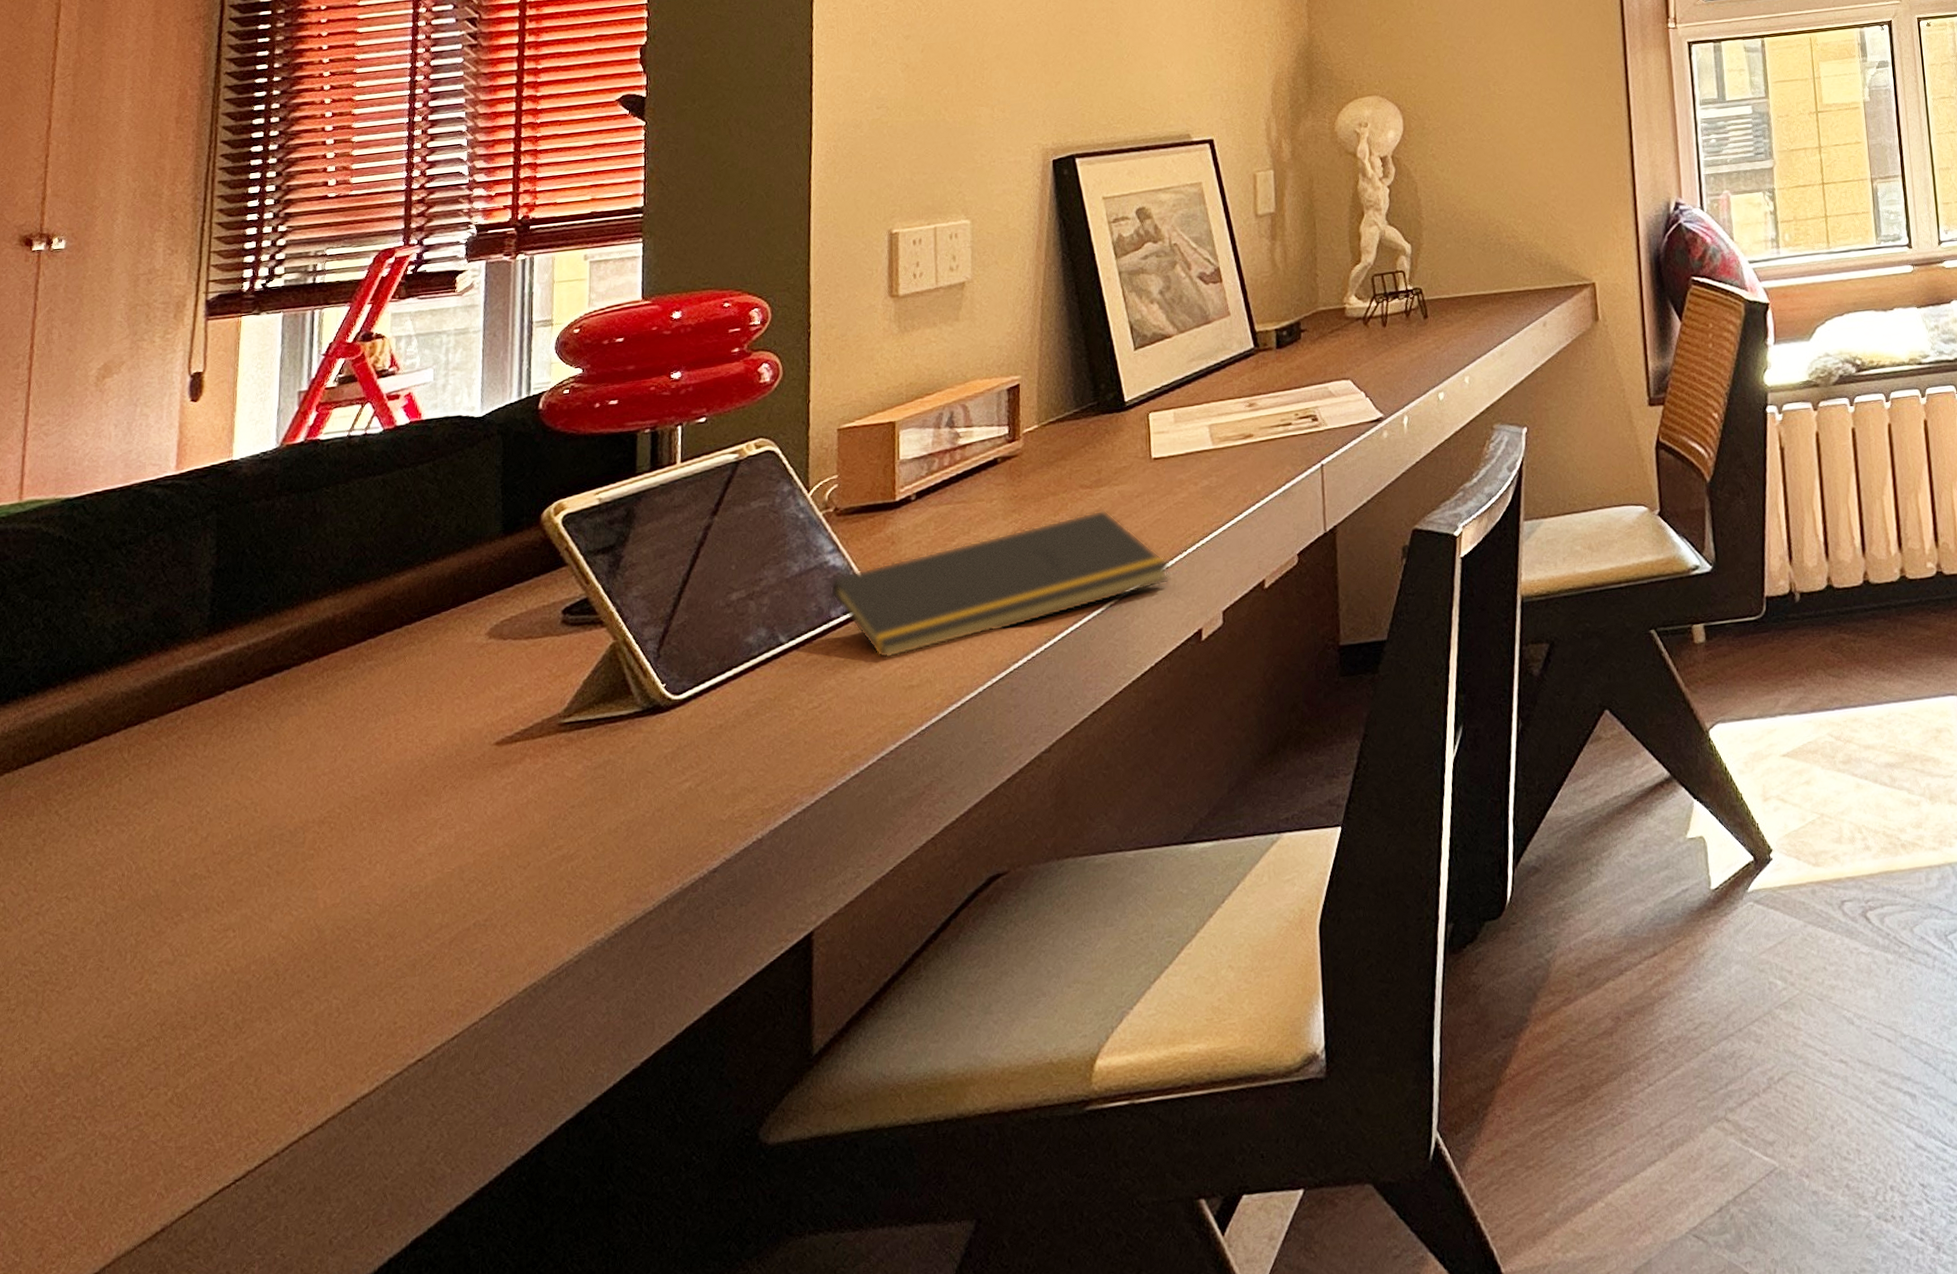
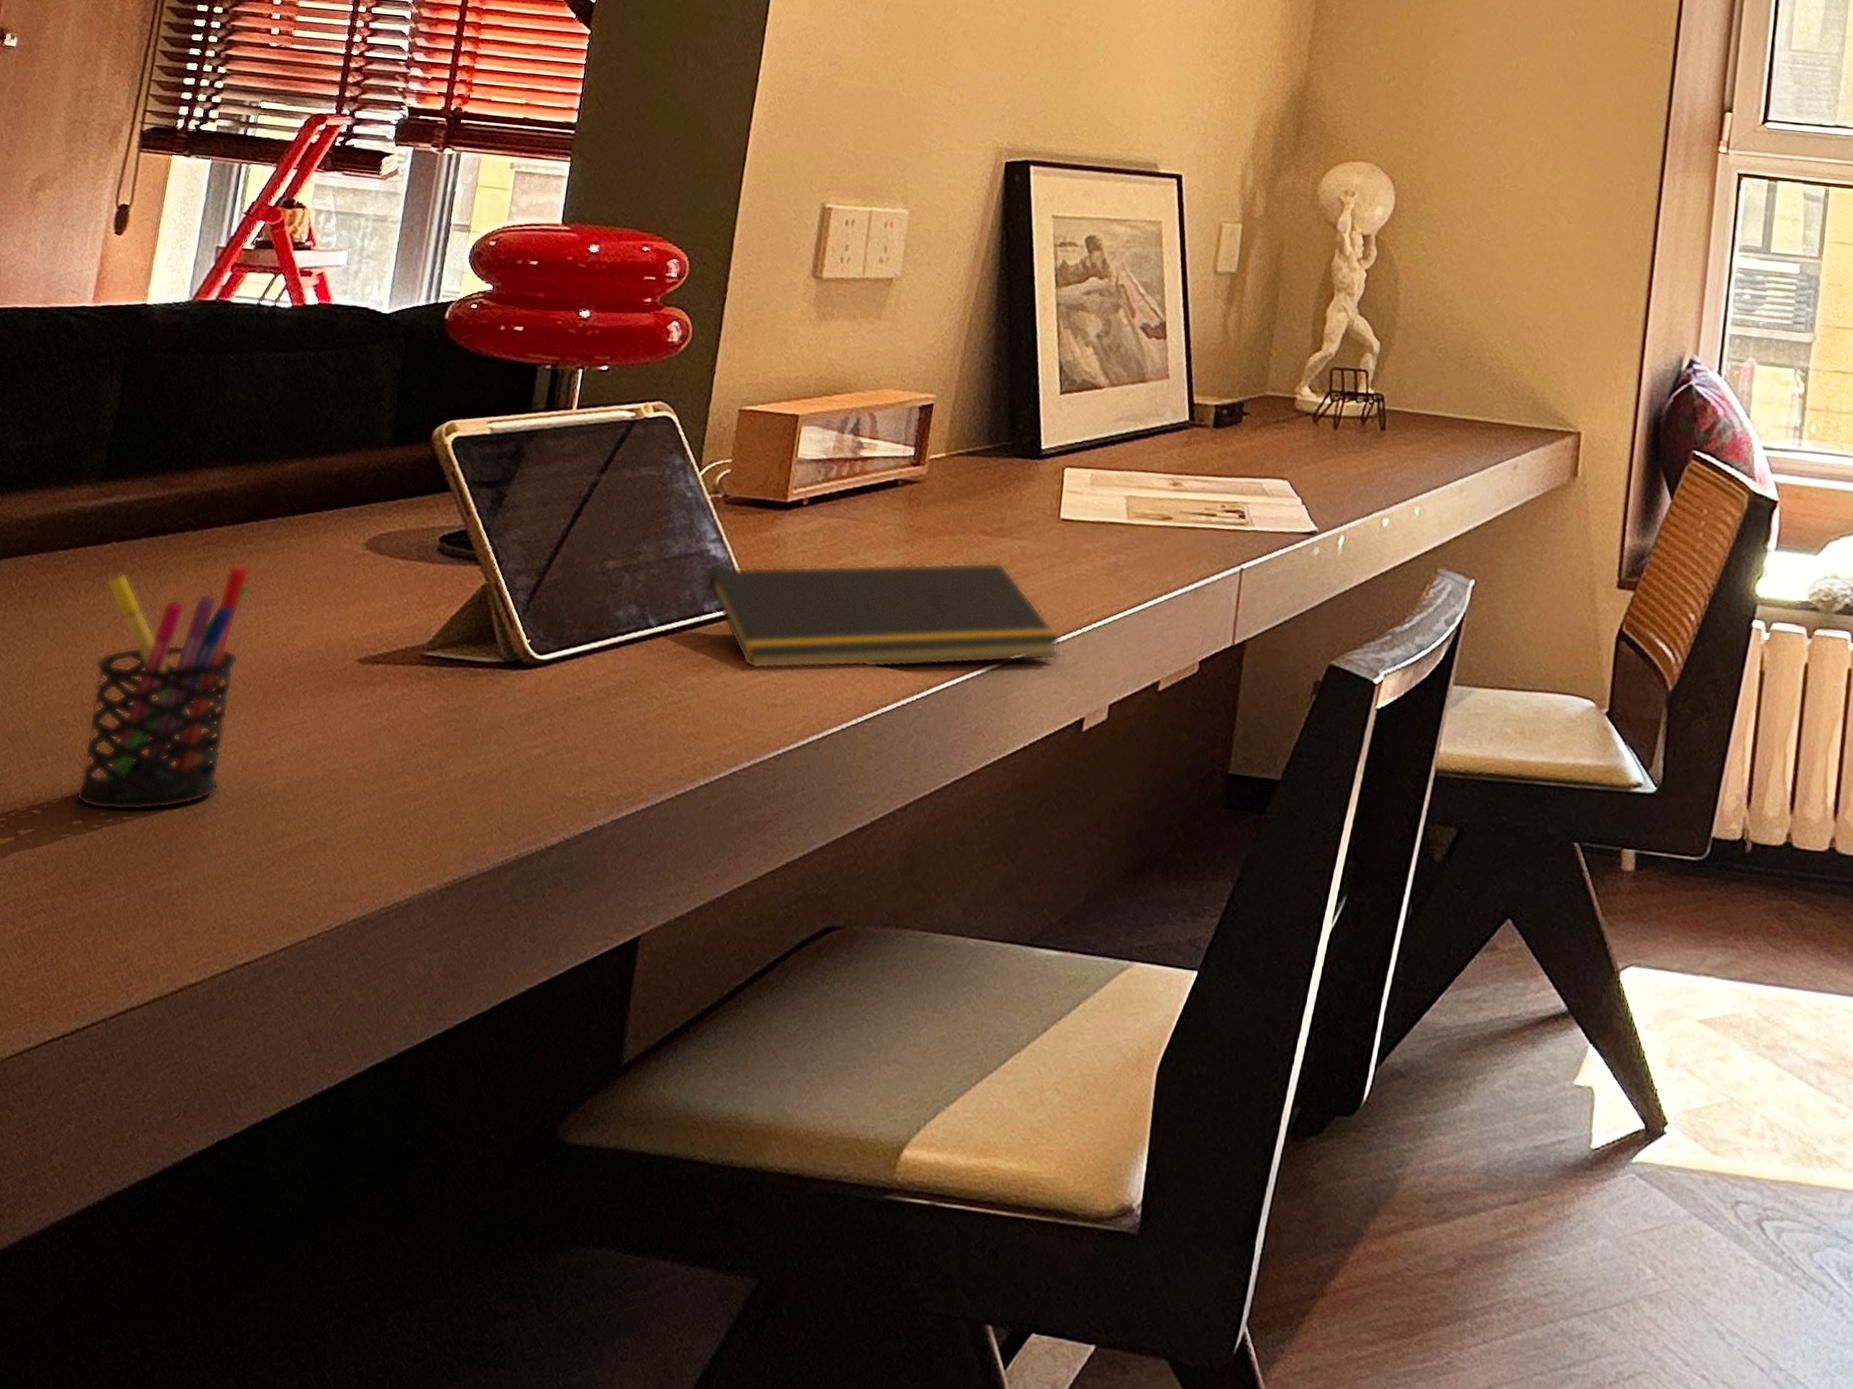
pen holder: none [218,681,375,952] -> present [75,564,250,812]

